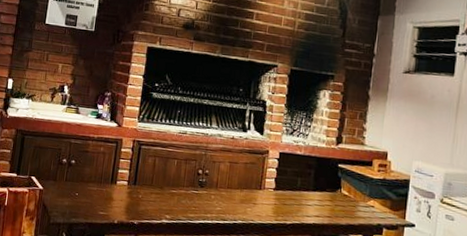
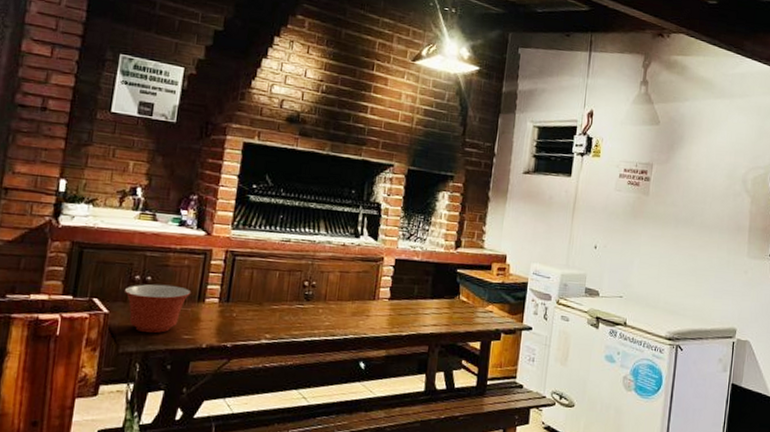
mixing bowl: none [54,166,106,209] -> present [124,284,192,333]

